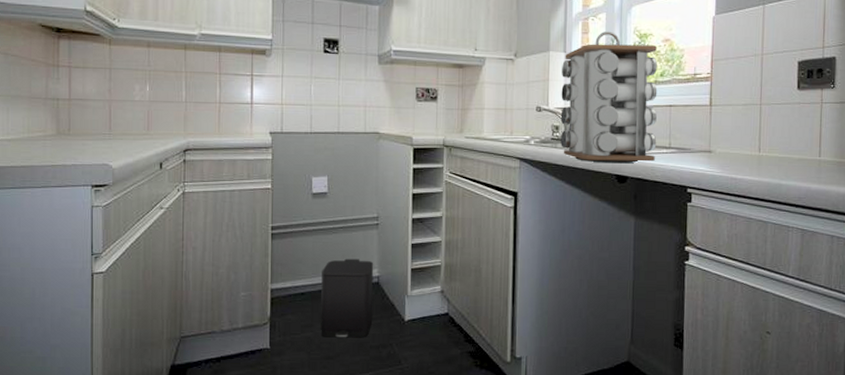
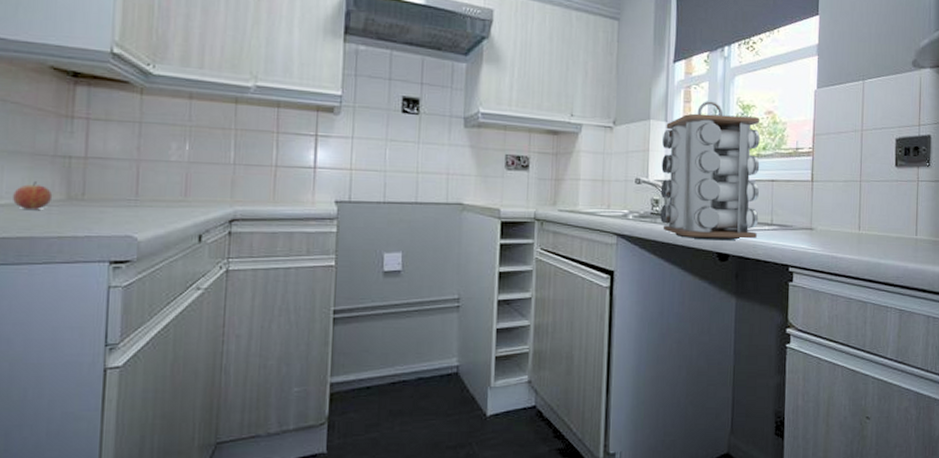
fruit: none [16,120,46,144] -> present [12,181,53,211]
pedal bin: present [321,258,374,338] -> none [388,346,453,438]

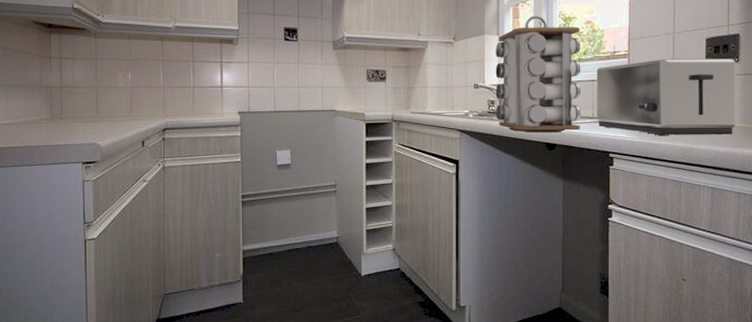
fruit: present [12,181,53,211] -> none [15,106,42,127]
toaster: none [776,159,927,250] -> present [596,59,736,135]

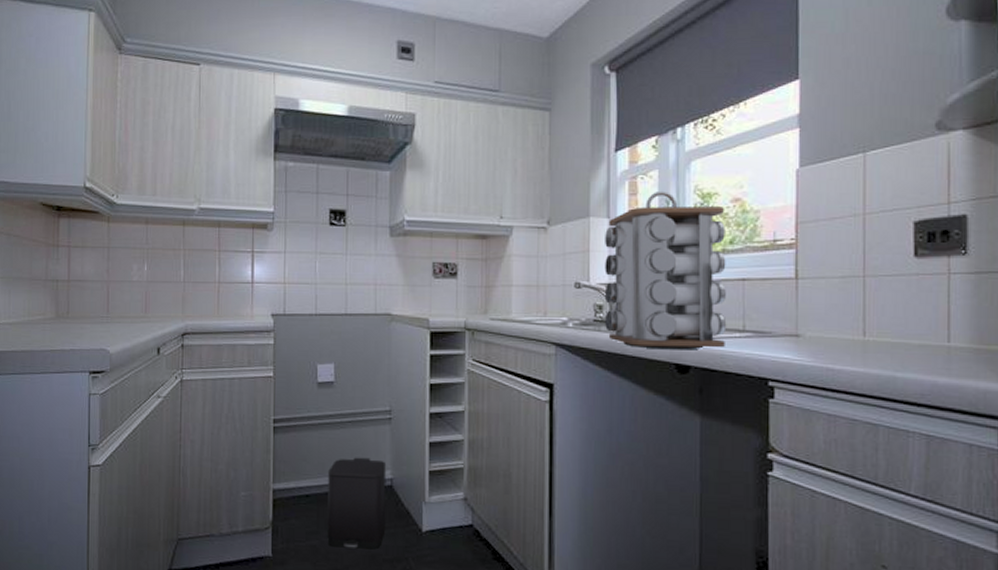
pedal bin: none [287,222,333,292] -> present [327,457,387,550]
toaster: present [596,59,736,135] -> none [748,250,963,360]

